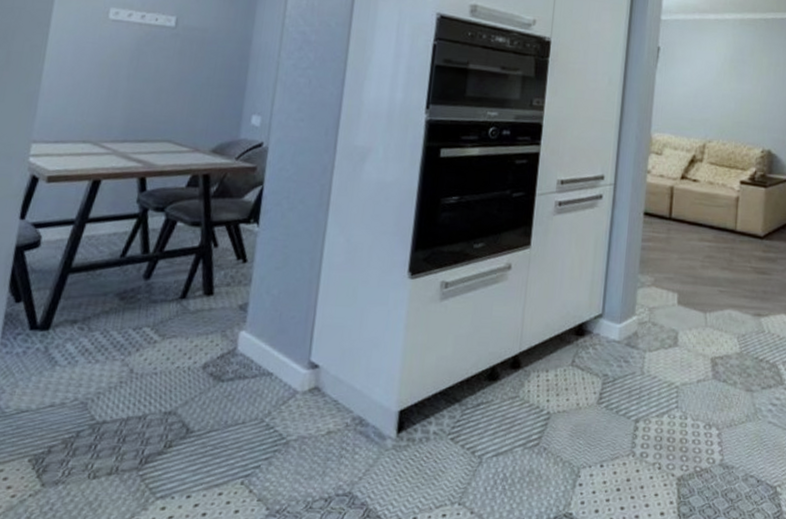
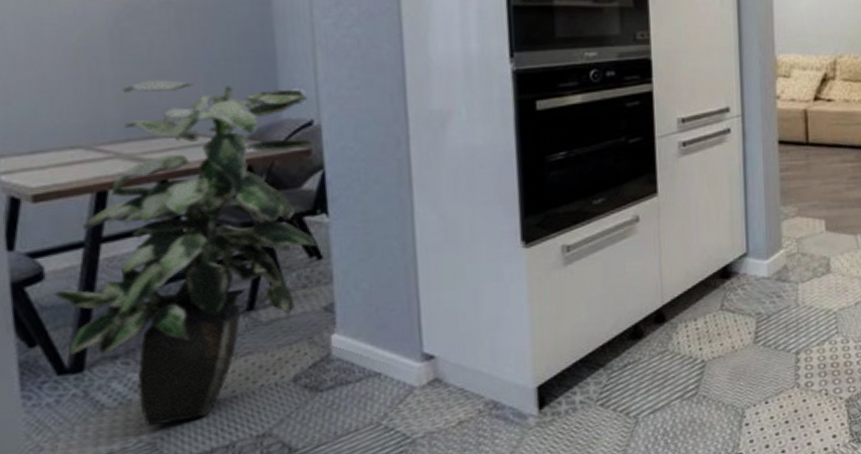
indoor plant: none [42,94,262,388] -> present [53,80,316,427]

